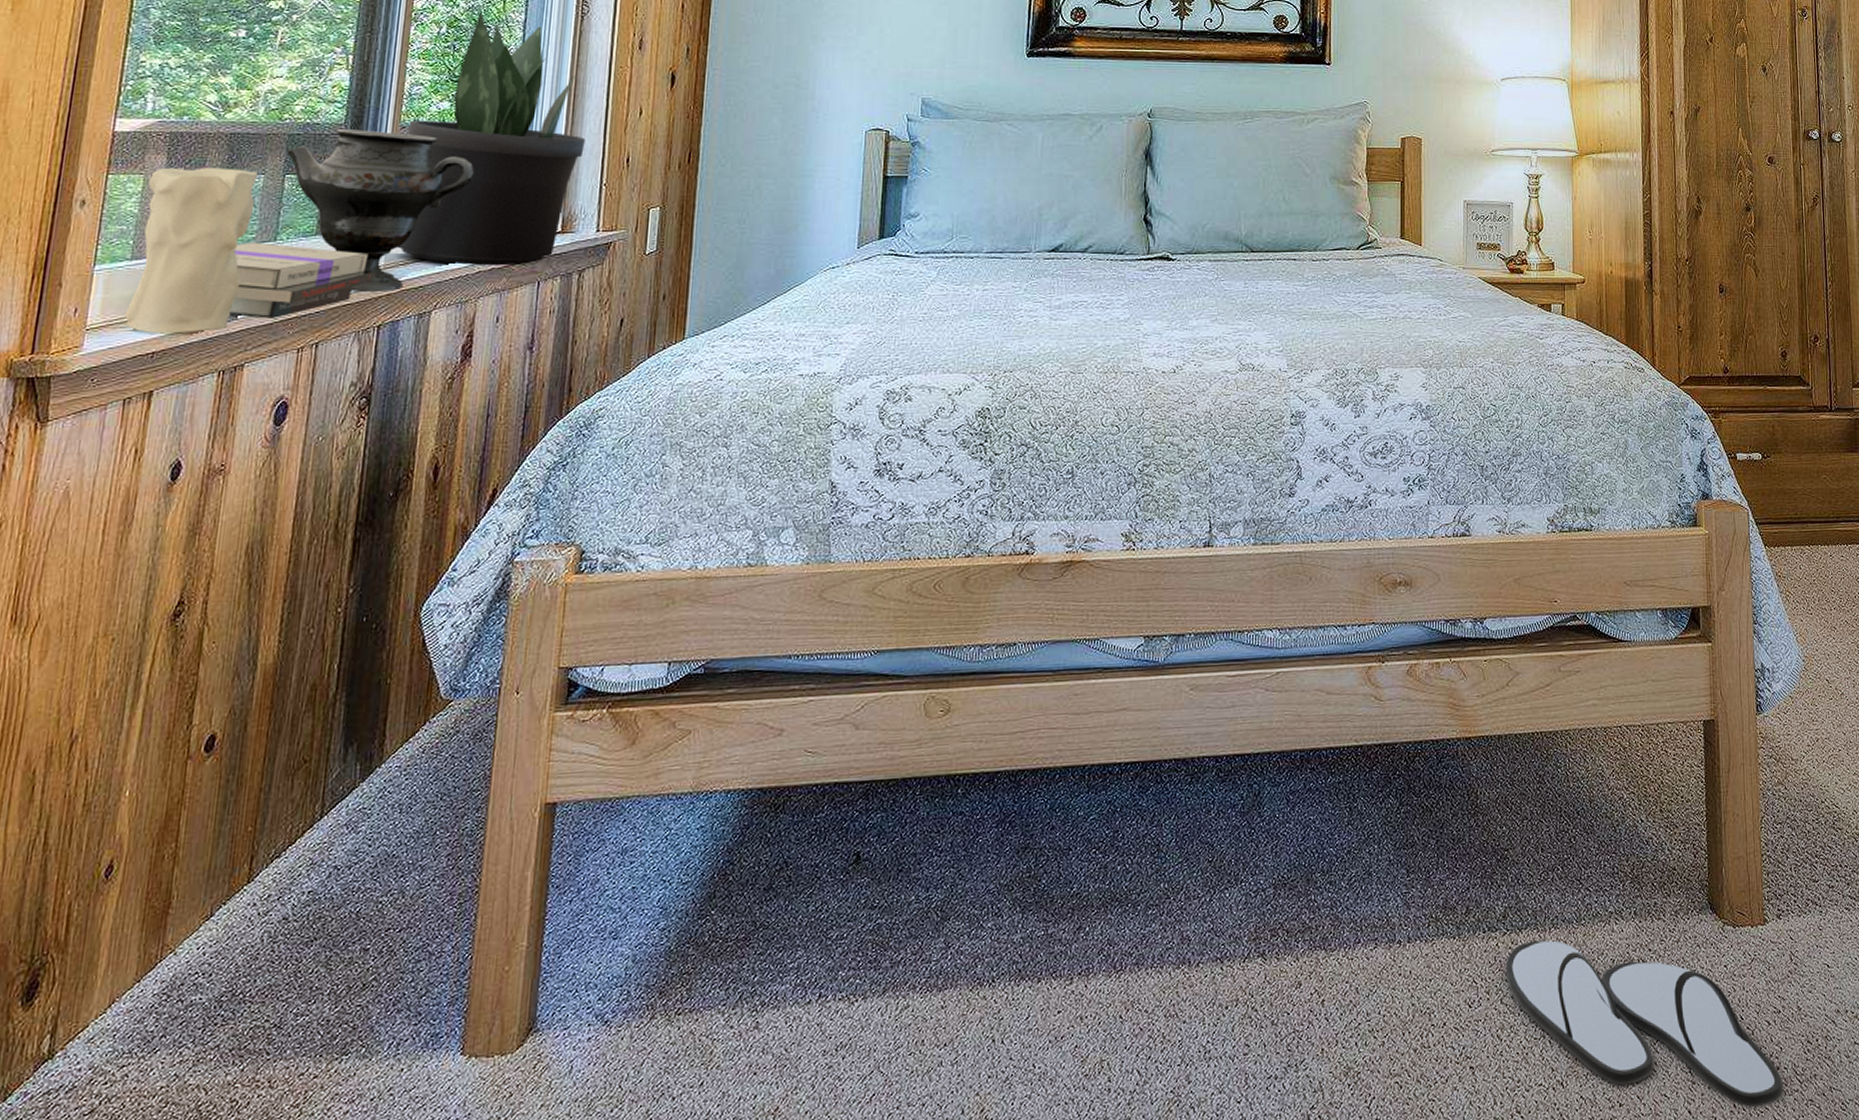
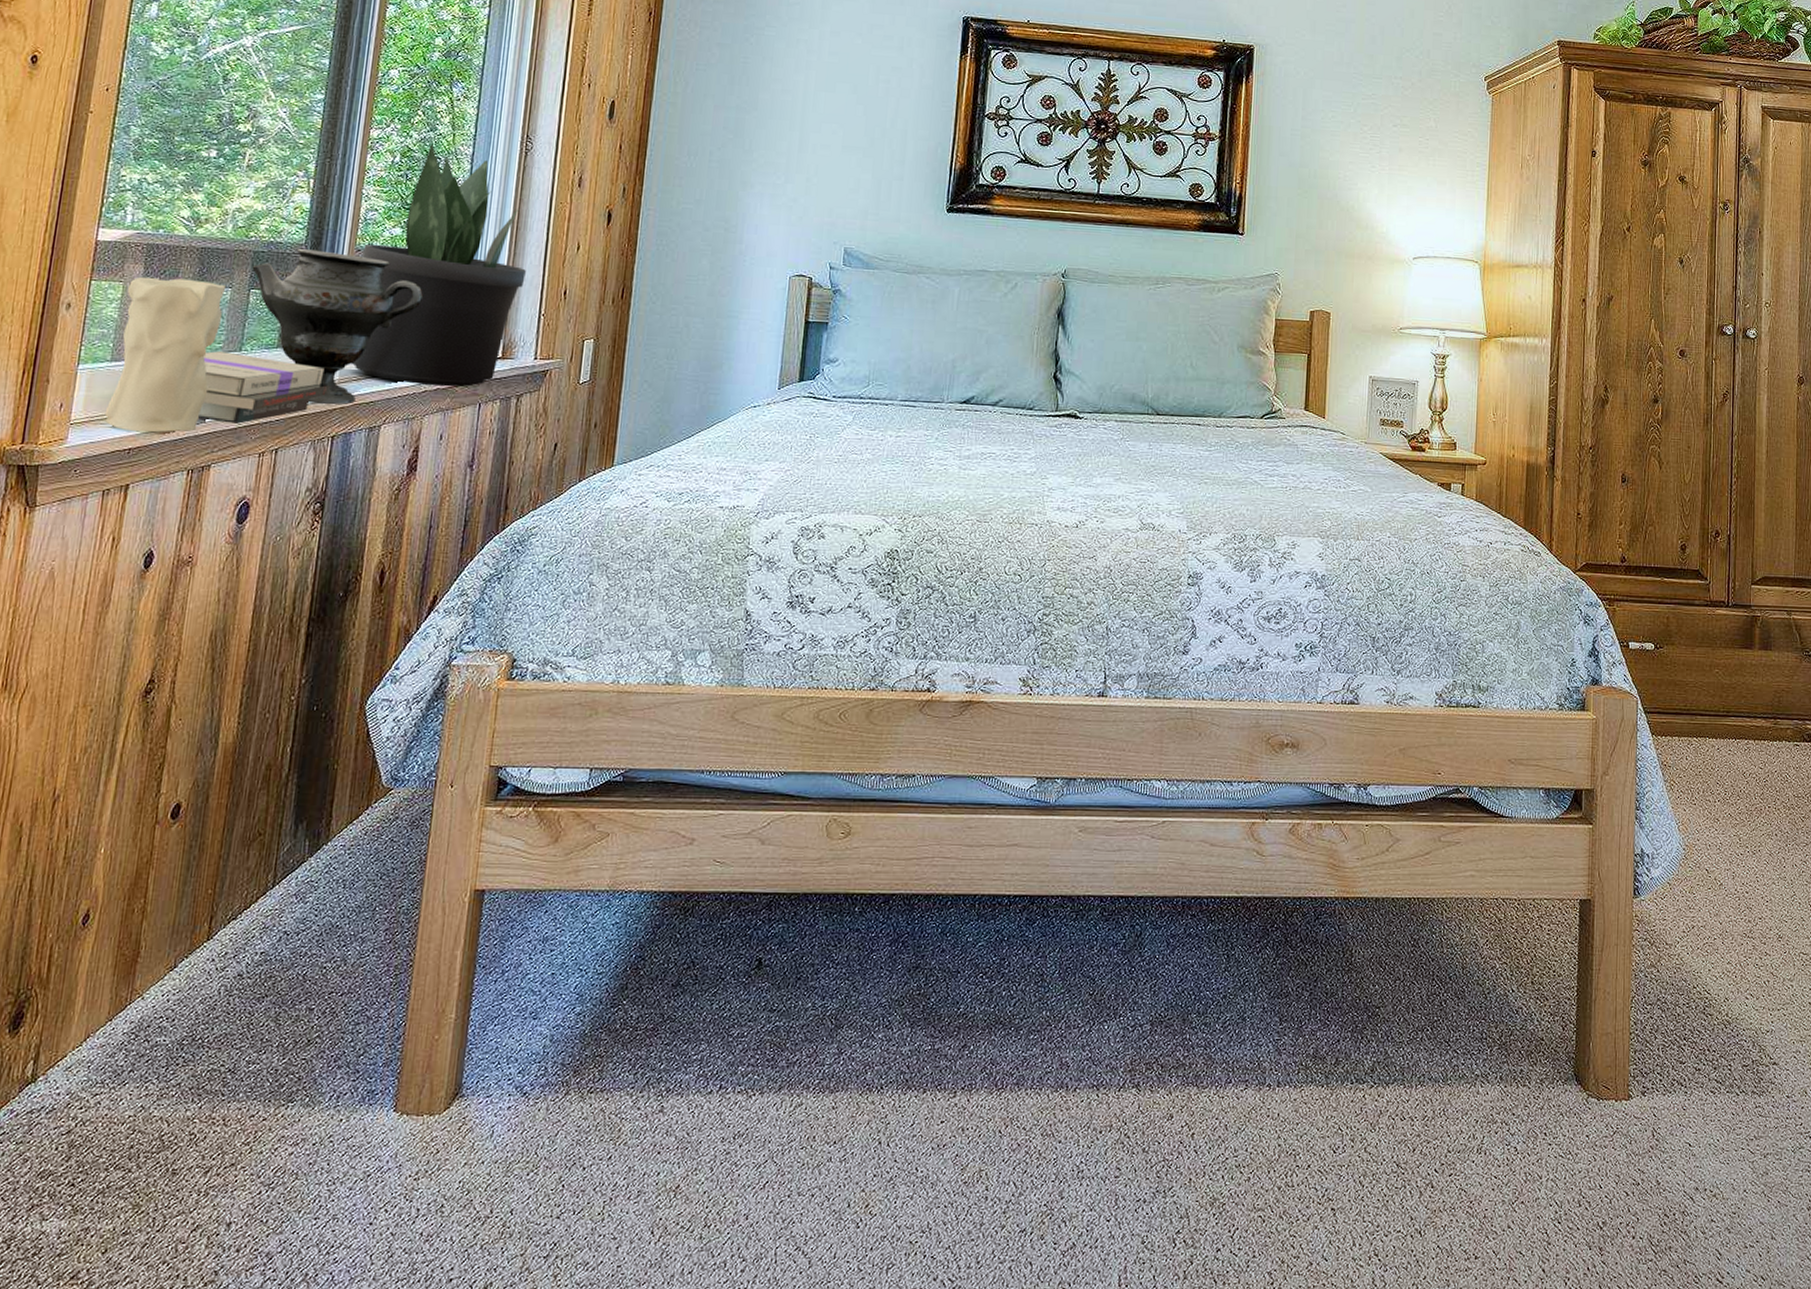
slippers: present [1505,939,1784,1108] -> none [1370,1095,1638,1273]

